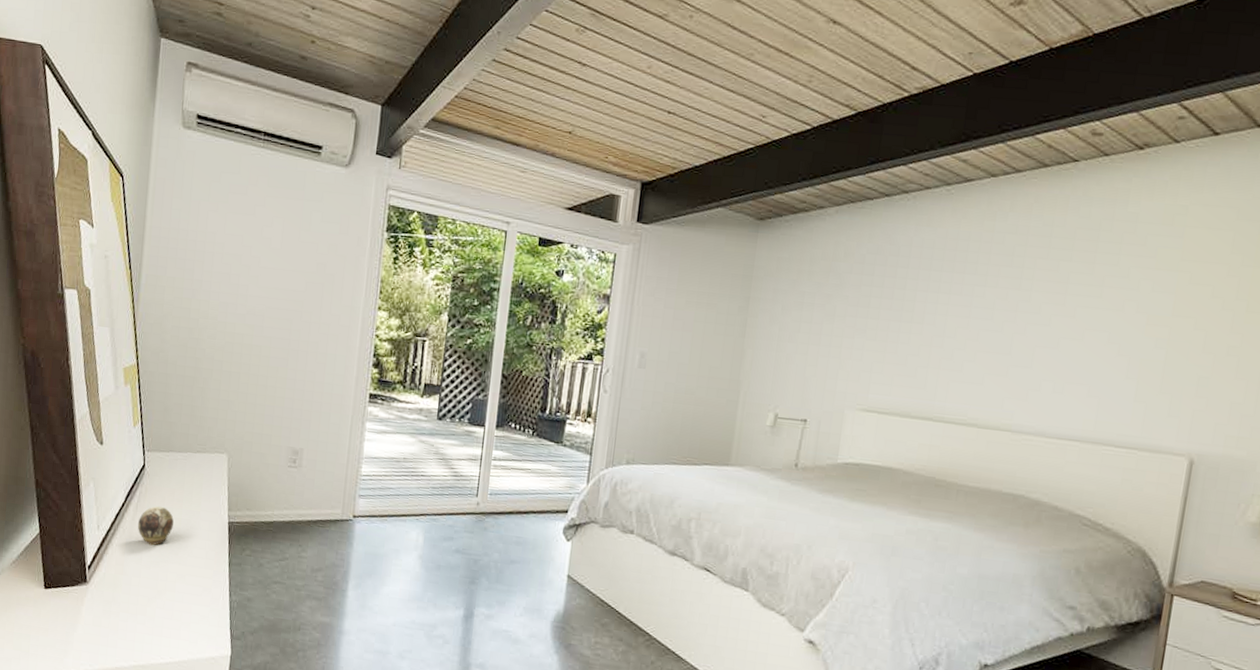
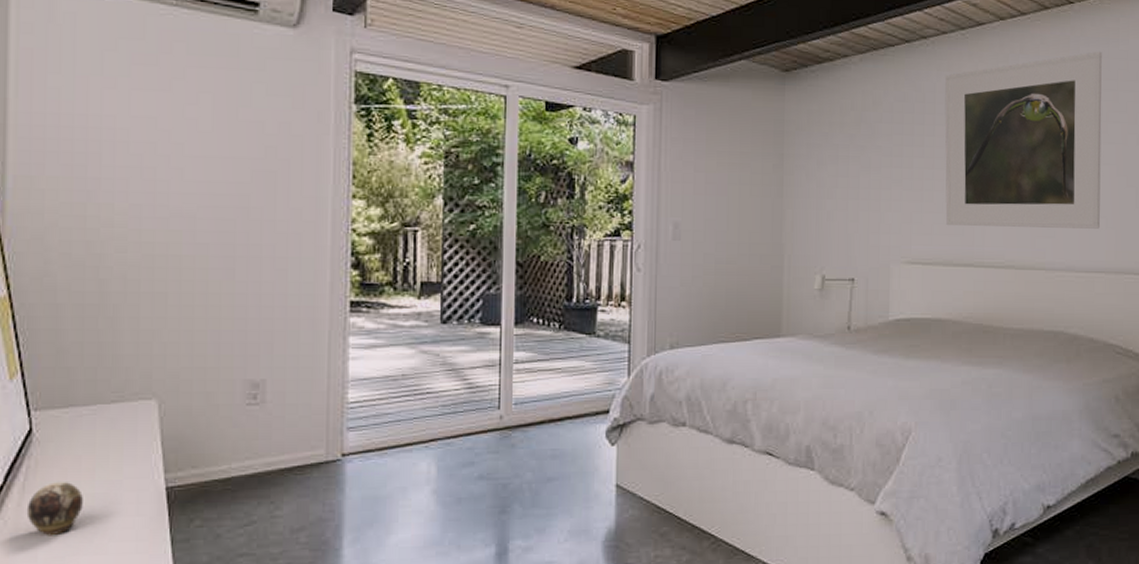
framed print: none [908,212,1106,396] -> present [945,52,1102,229]

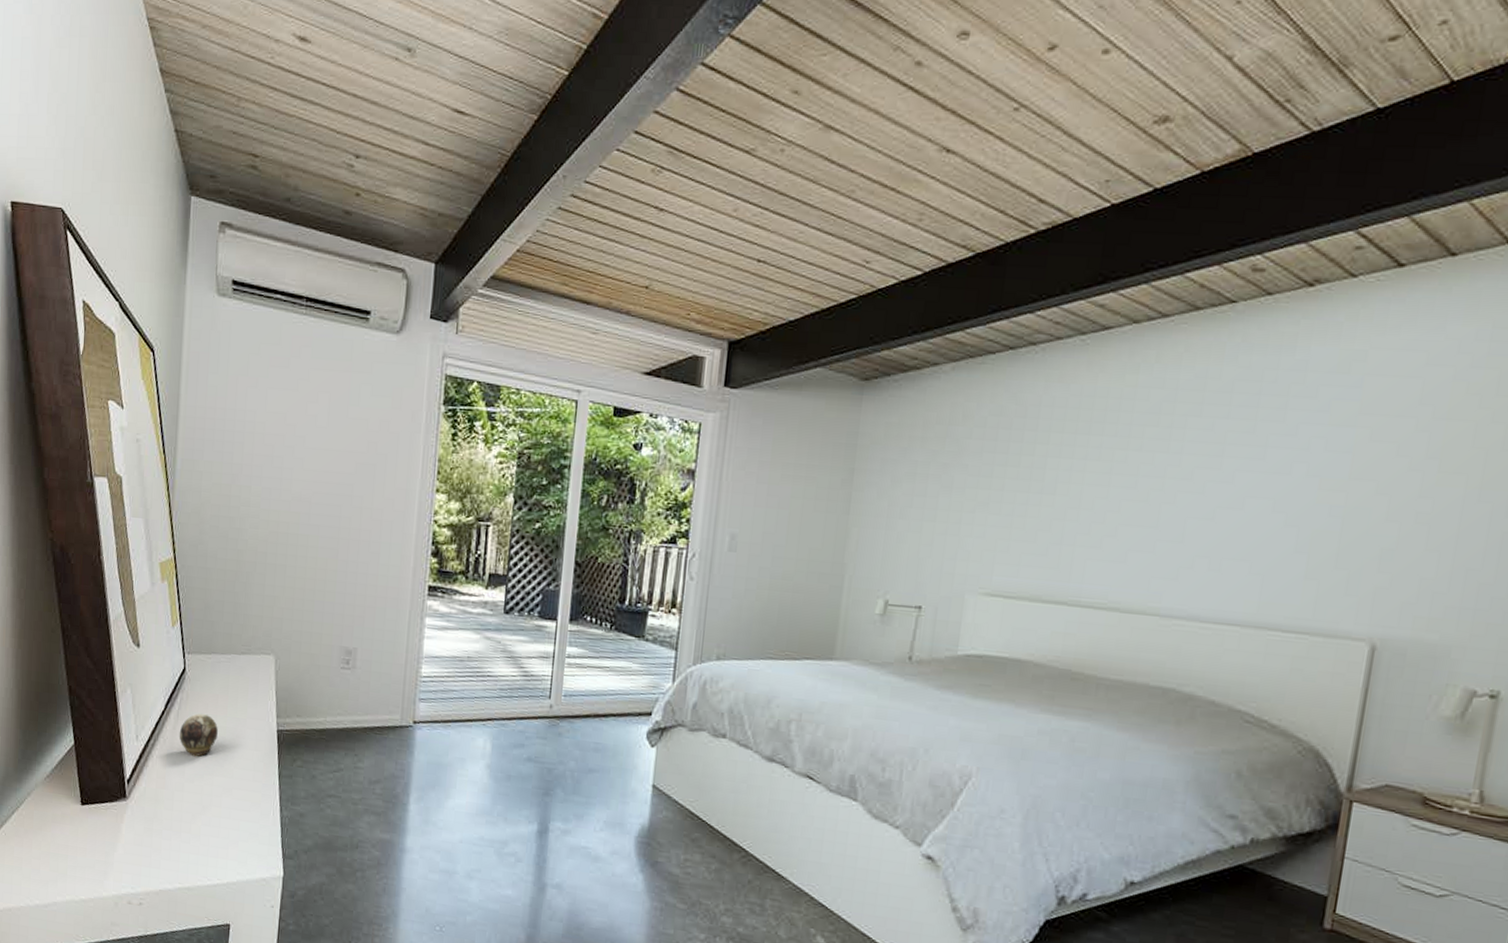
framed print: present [945,52,1102,229] -> none [1038,361,1270,574]

